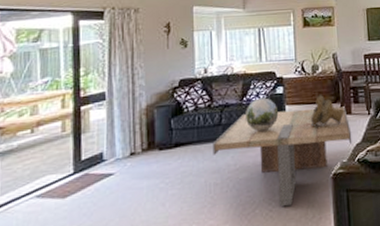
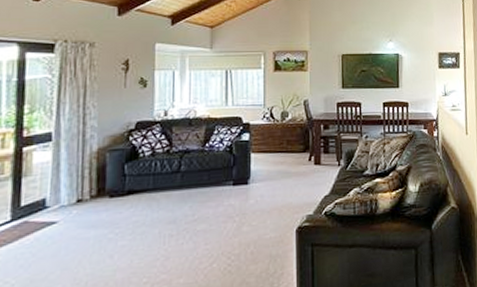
coffee table: present [212,106,353,207] -> none [169,156,320,261]
decorative sphere: present [246,97,279,132] -> none [207,144,243,180]
vessel: present [310,94,345,126] -> none [276,142,314,176]

